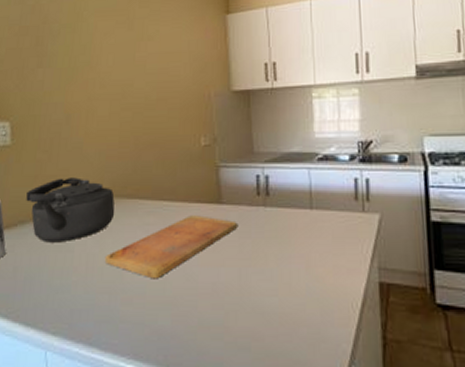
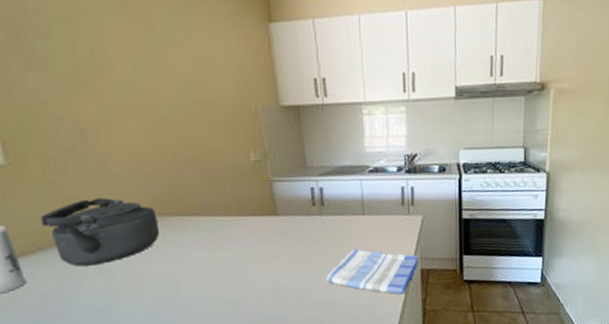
cutting board: present [104,215,237,279] -> none [154,227,294,289]
dish towel: none [268,248,378,313] -> present [326,248,420,295]

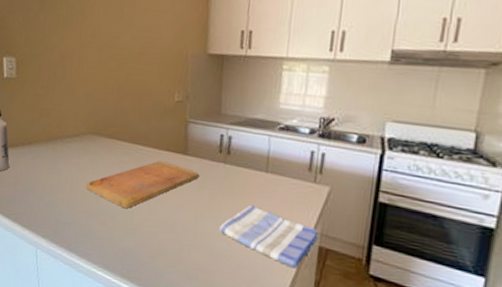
kettle: present [41,198,160,267] -> none [26,112,97,166]
cutting board: none [154,227,294,289] -> present [85,160,199,209]

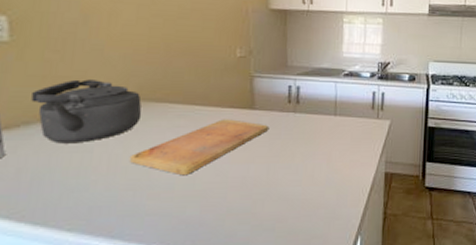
kettle: none [26,112,97,166] -> present [31,79,142,144]
dish towel: present [219,204,320,269] -> none [294,147,385,196]

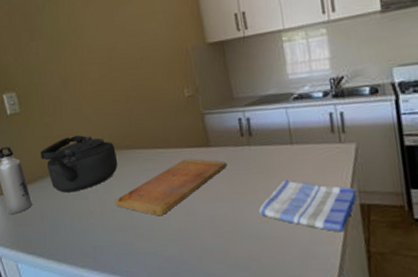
dish towel: none [294,147,385,196] -> present [259,180,359,233]

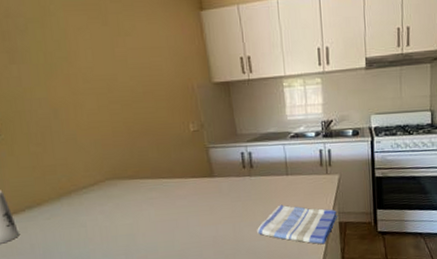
kettle: present [41,135,118,193] -> none [28,165,120,222]
cutting board: present [115,158,226,217] -> none [116,187,229,240]

